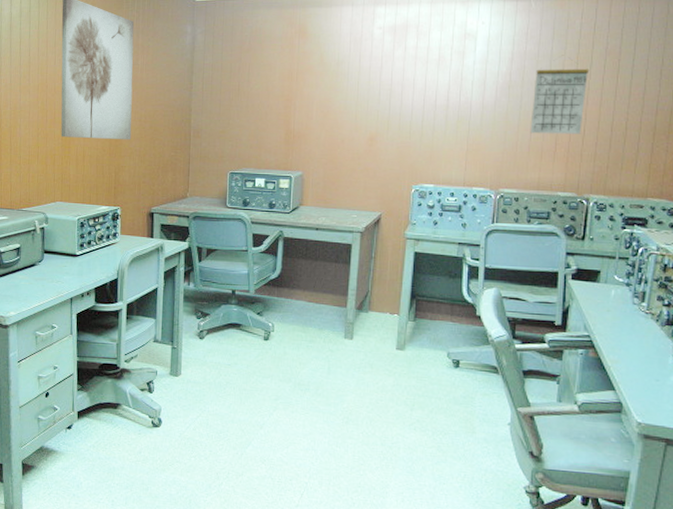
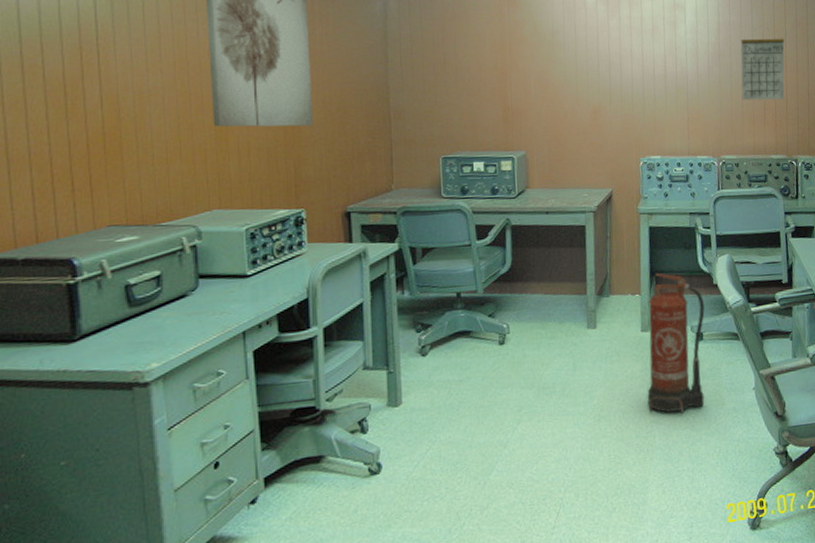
fire extinguisher: none [395,297,464,433] -> present [647,273,705,413]

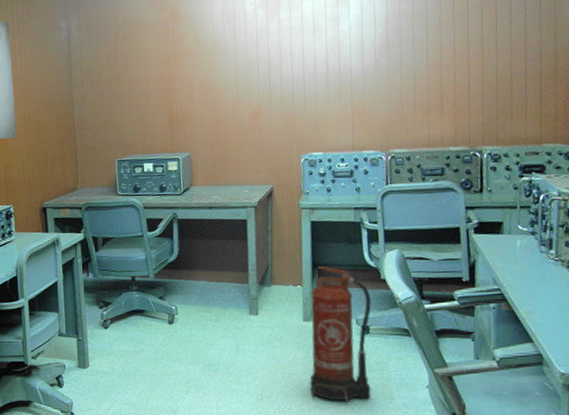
calendar: present [741,25,785,101] -> none [413,10,467,92]

